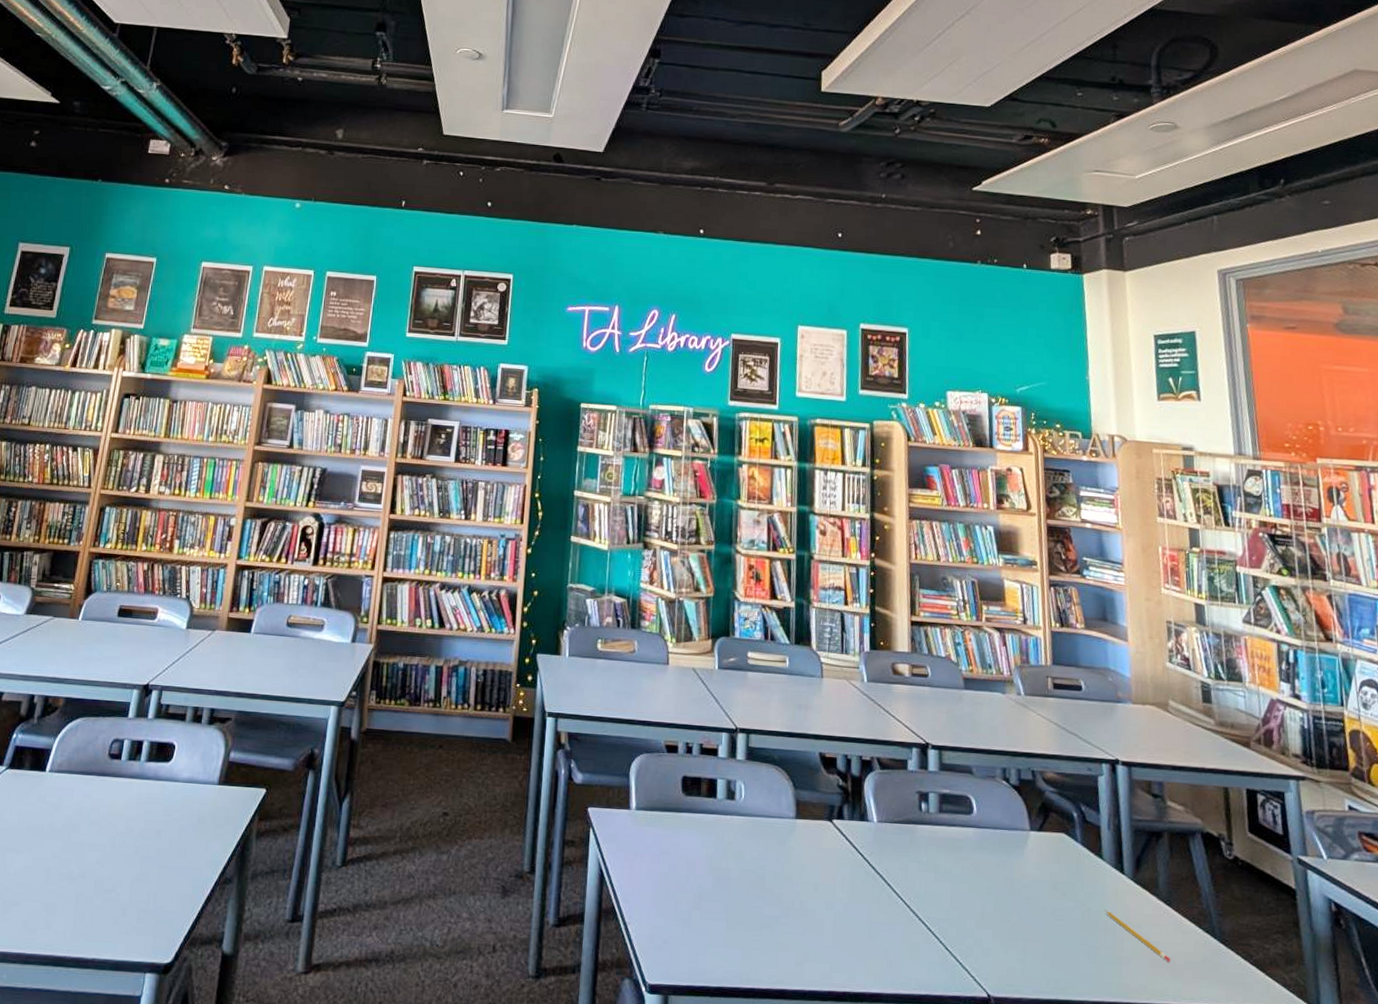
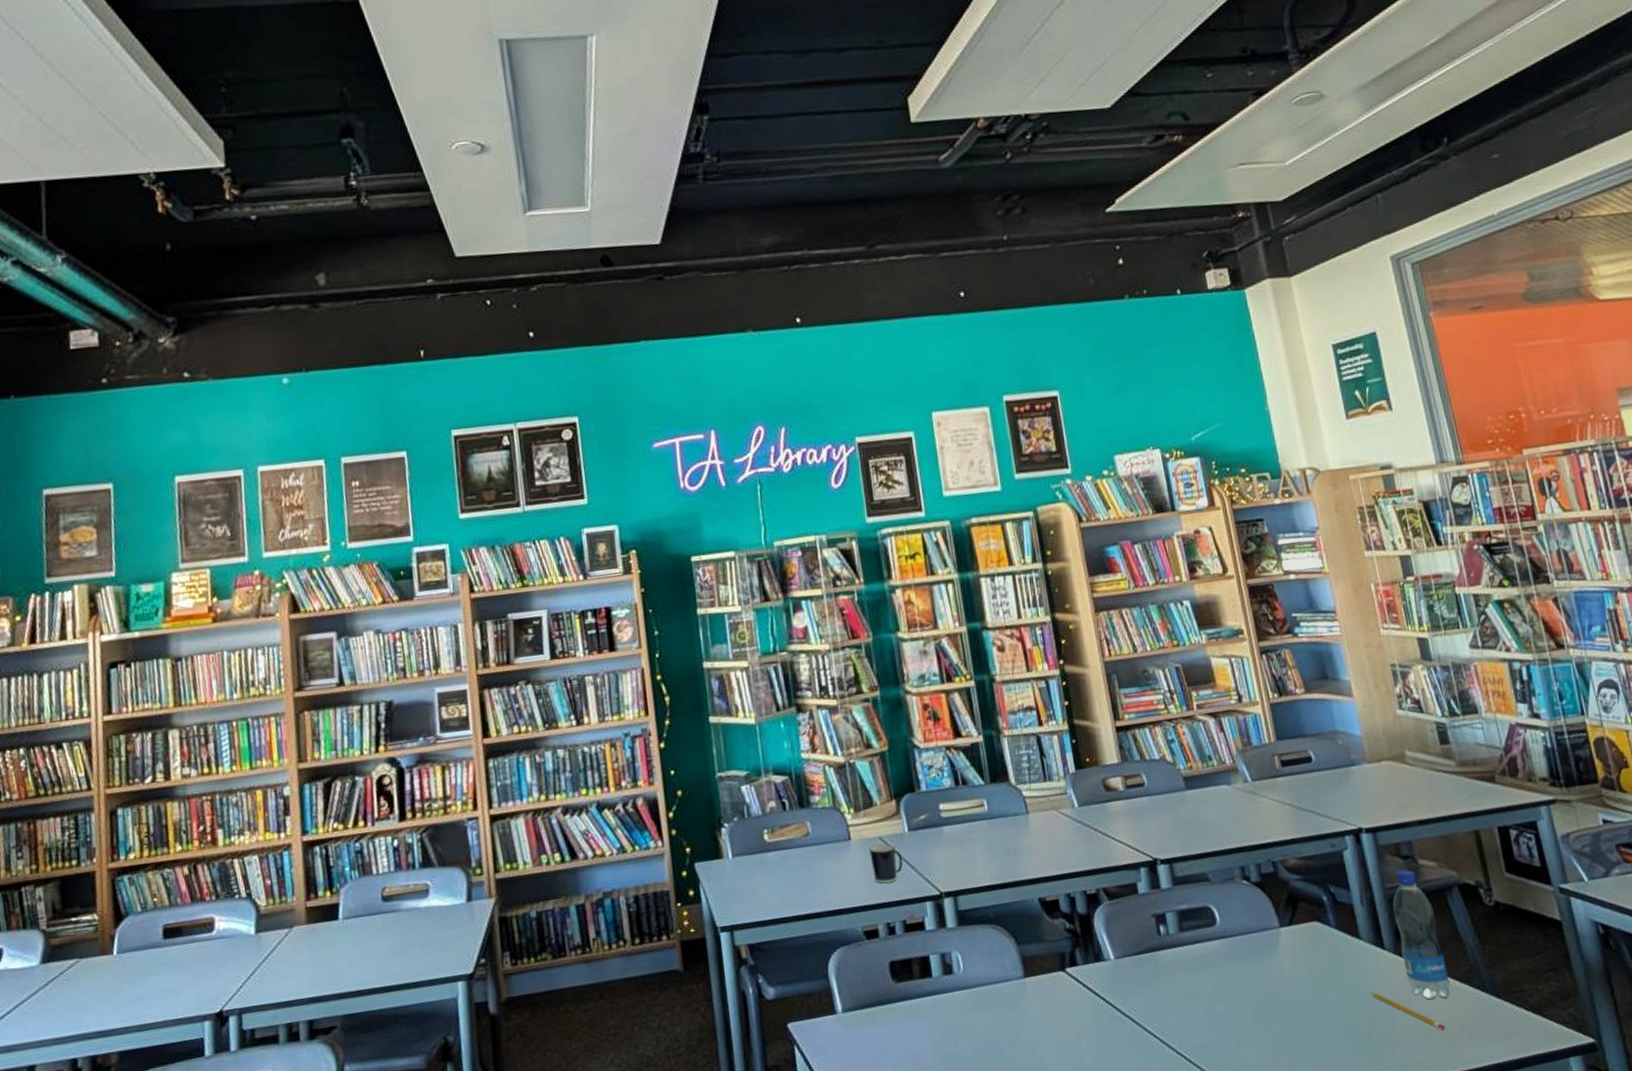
mug: none [682,674,709,709] -> present [869,844,903,884]
bottle: none [1136,806,1181,934] -> present [1392,870,1450,1000]

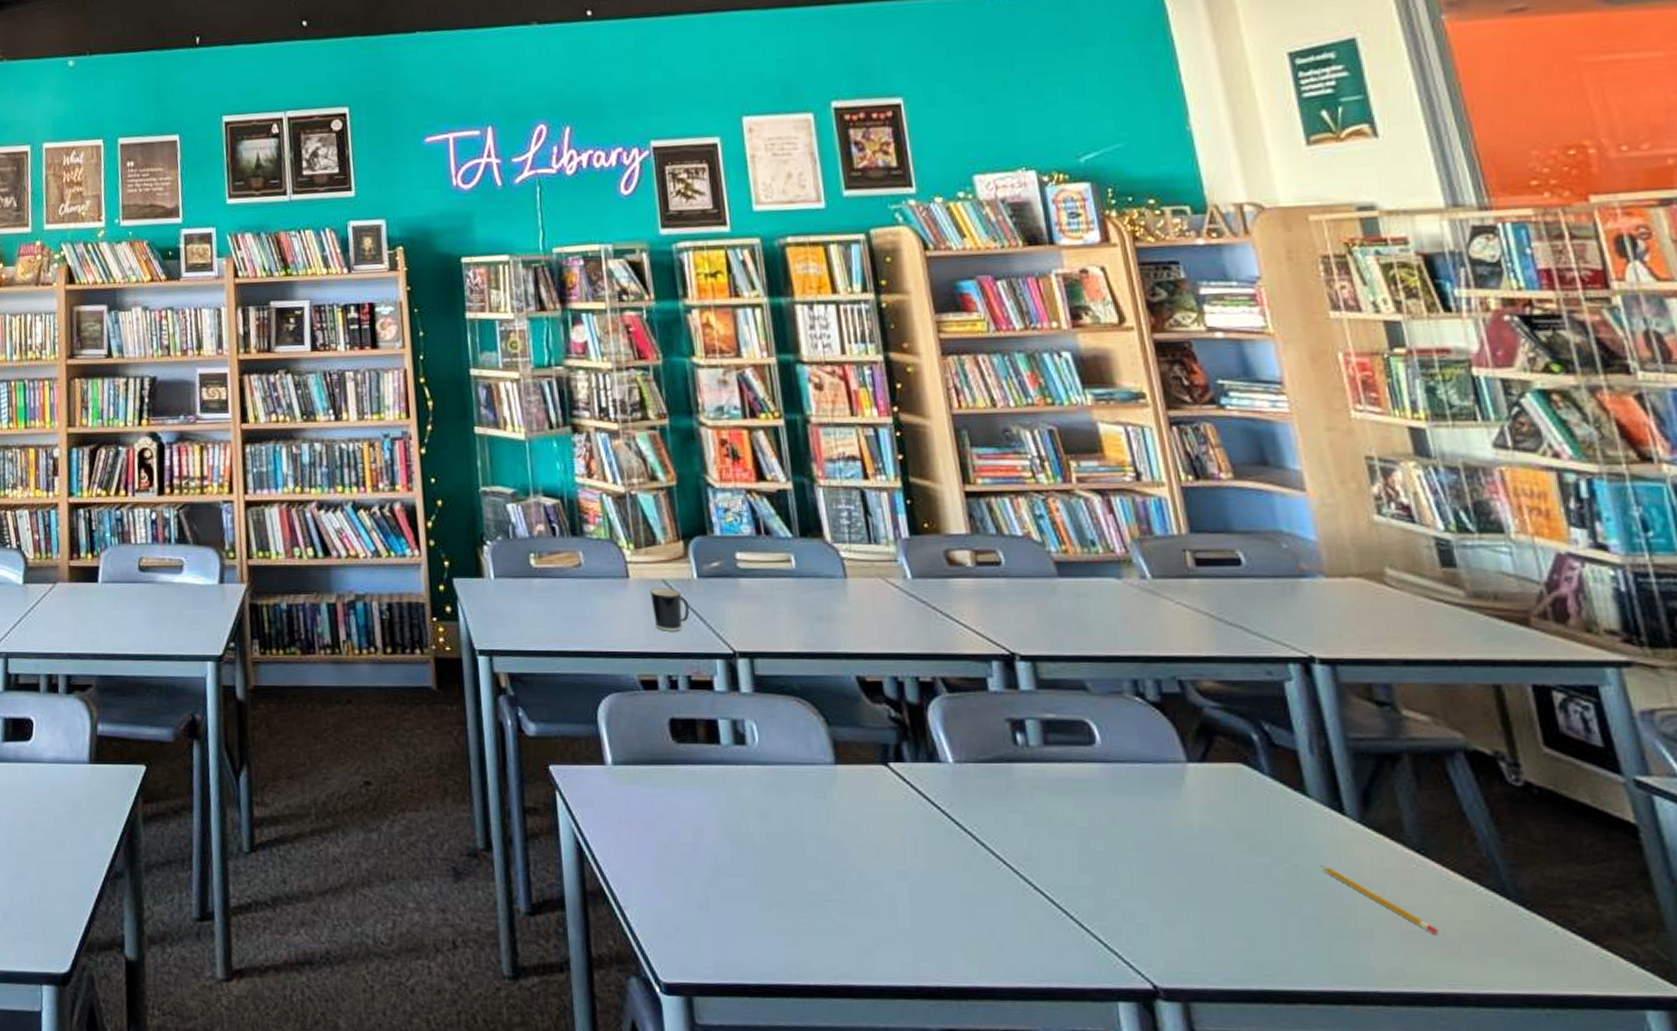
bottle: present [1392,870,1450,1000] -> none [1359,719,1447,894]

